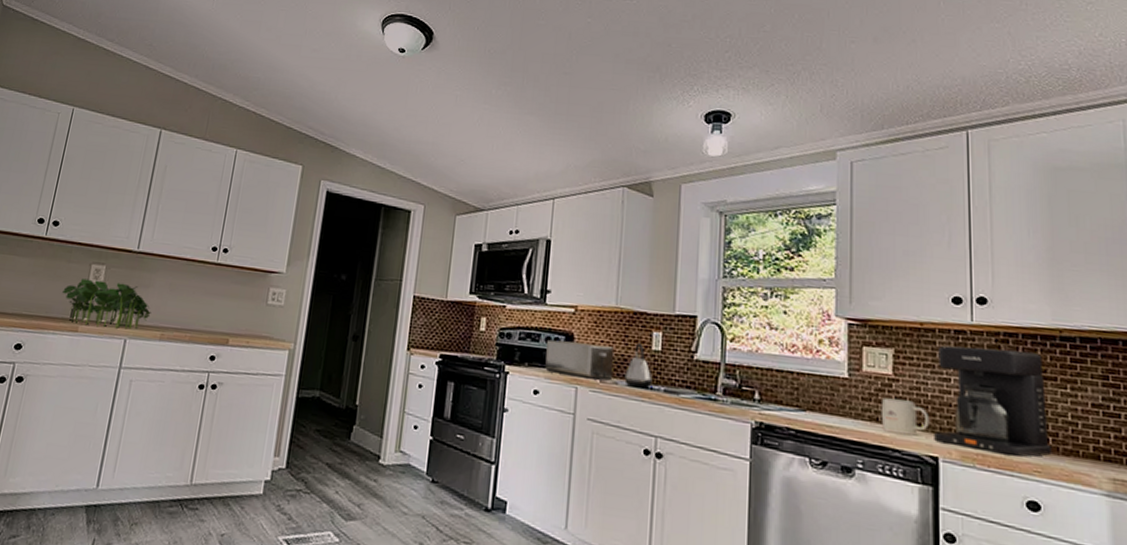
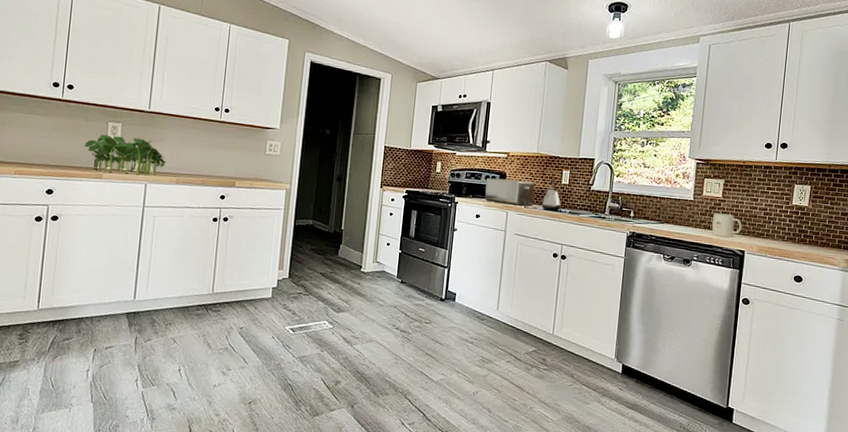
coffee maker: present [934,345,1052,457] -> none [743,177,816,249]

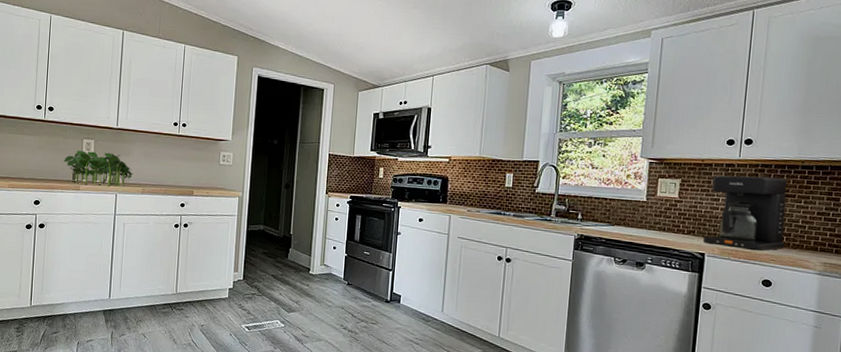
toaster: present [485,177,536,207] -> none [427,182,478,210]
kettle: present [541,179,562,212] -> none [485,182,505,215]
mug: present [711,213,743,238] -> none [667,214,702,240]
coffee maker: none [743,177,816,249] -> present [703,175,787,251]

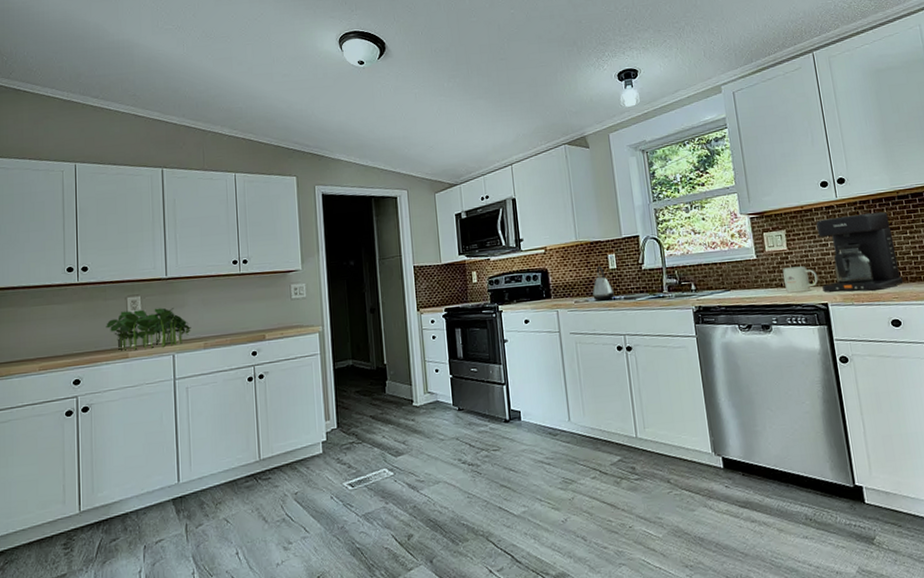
kettle: none [485,182,505,215] -> present [592,266,615,301]
mug: none [667,214,702,240] -> present [782,266,819,293]

